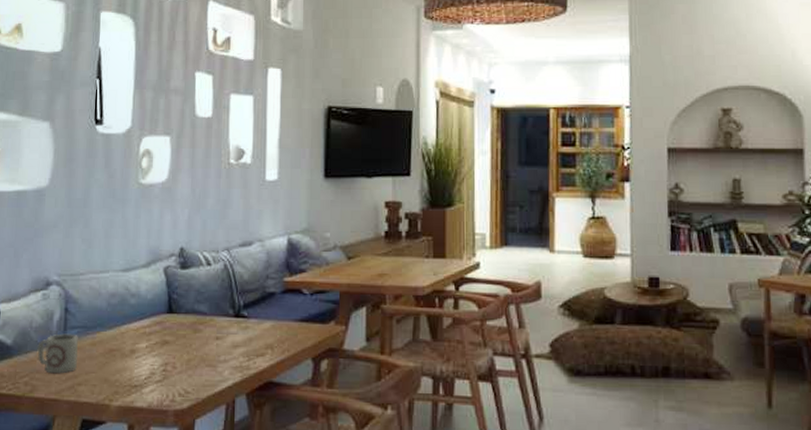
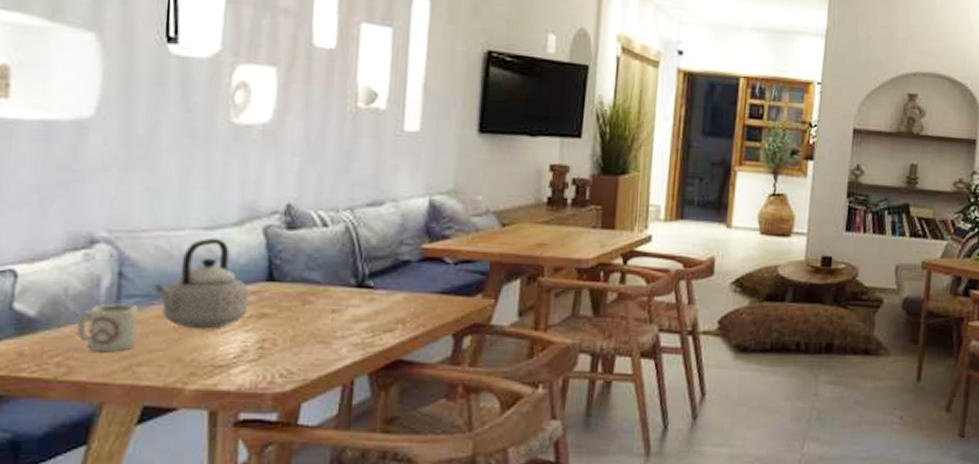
teapot: none [89,278,155,355] -> present [154,237,250,329]

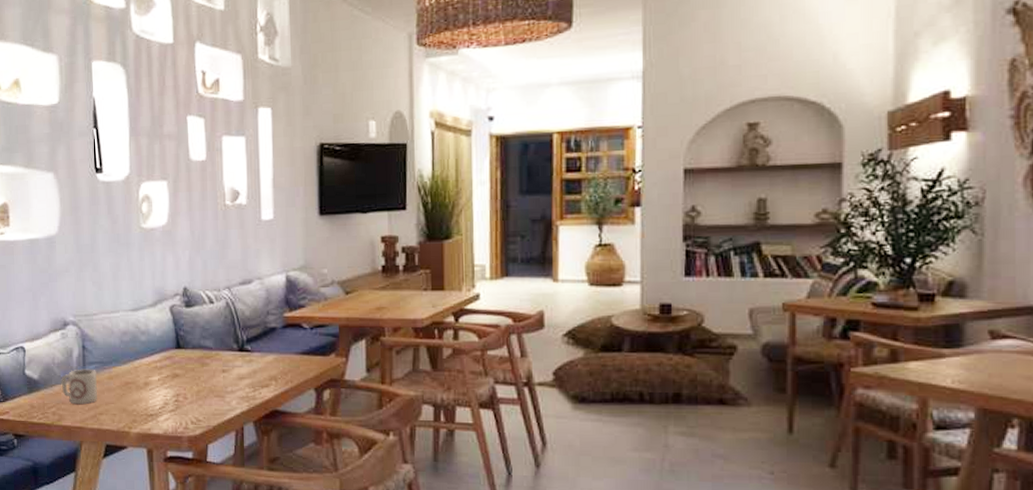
teapot: present [154,237,250,329] -> none [104,317,166,387]

